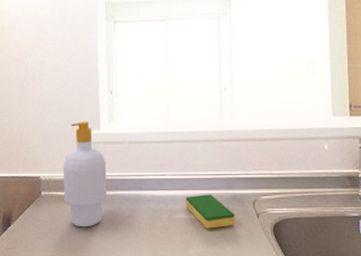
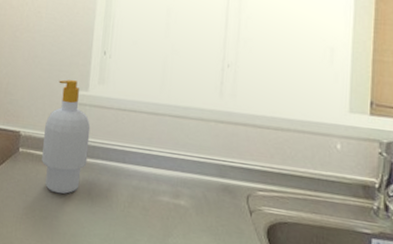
dish sponge: present [185,194,235,229] -> none [170,178,224,220]

